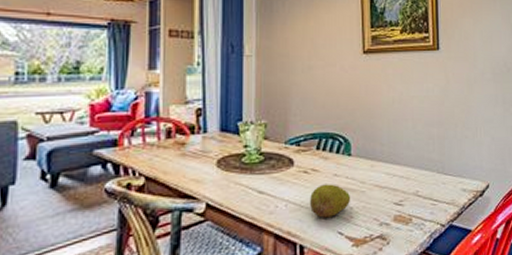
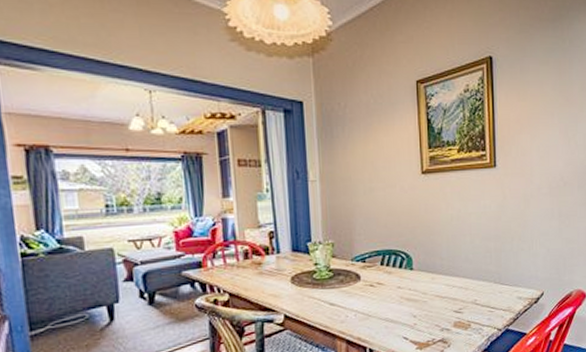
fruit: present [310,184,351,218] -> none [377,295,414,325]

